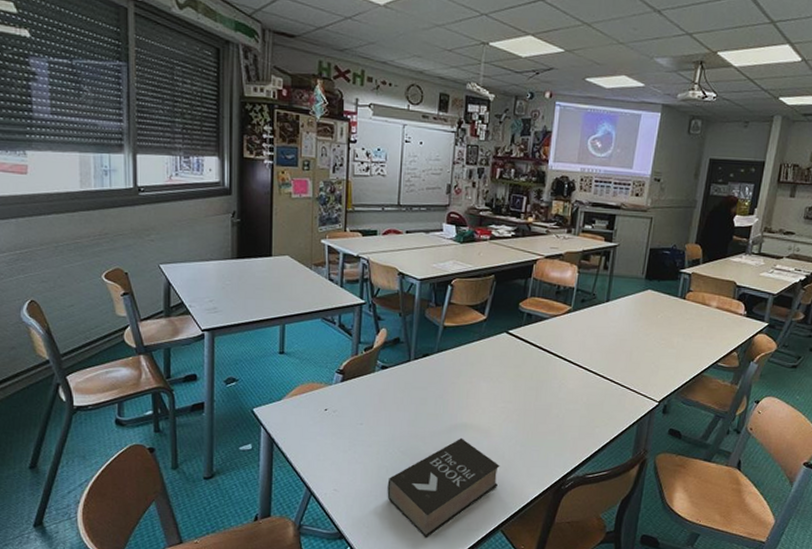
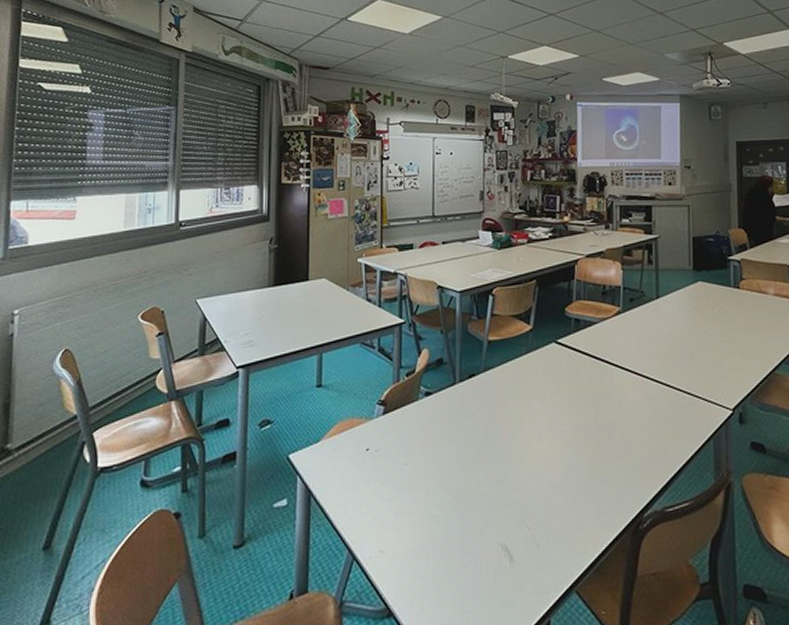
book: present [387,437,500,538] -> none [439,472,567,609]

